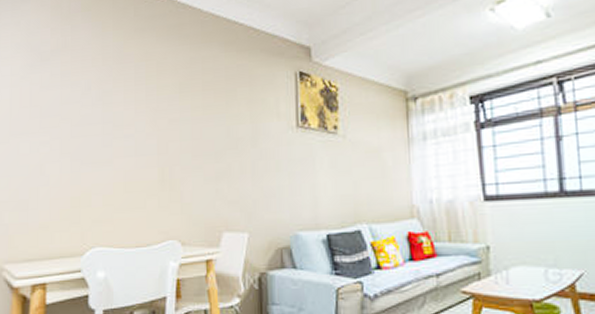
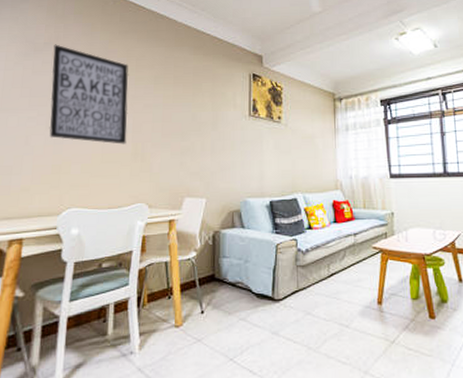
wall art: none [62,51,152,170] -> present [49,44,129,144]

